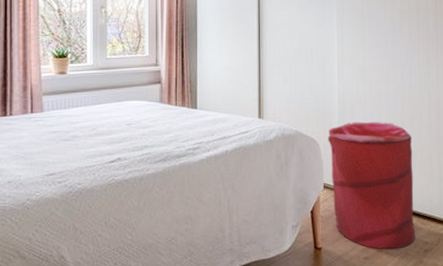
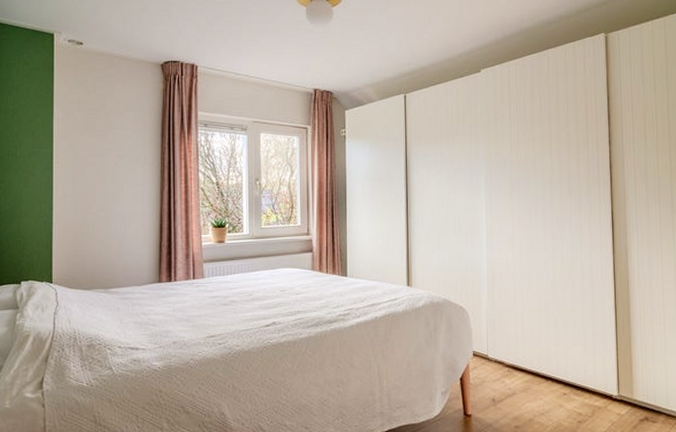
laundry hamper: present [328,121,416,250] -> none [476,290,569,419]

